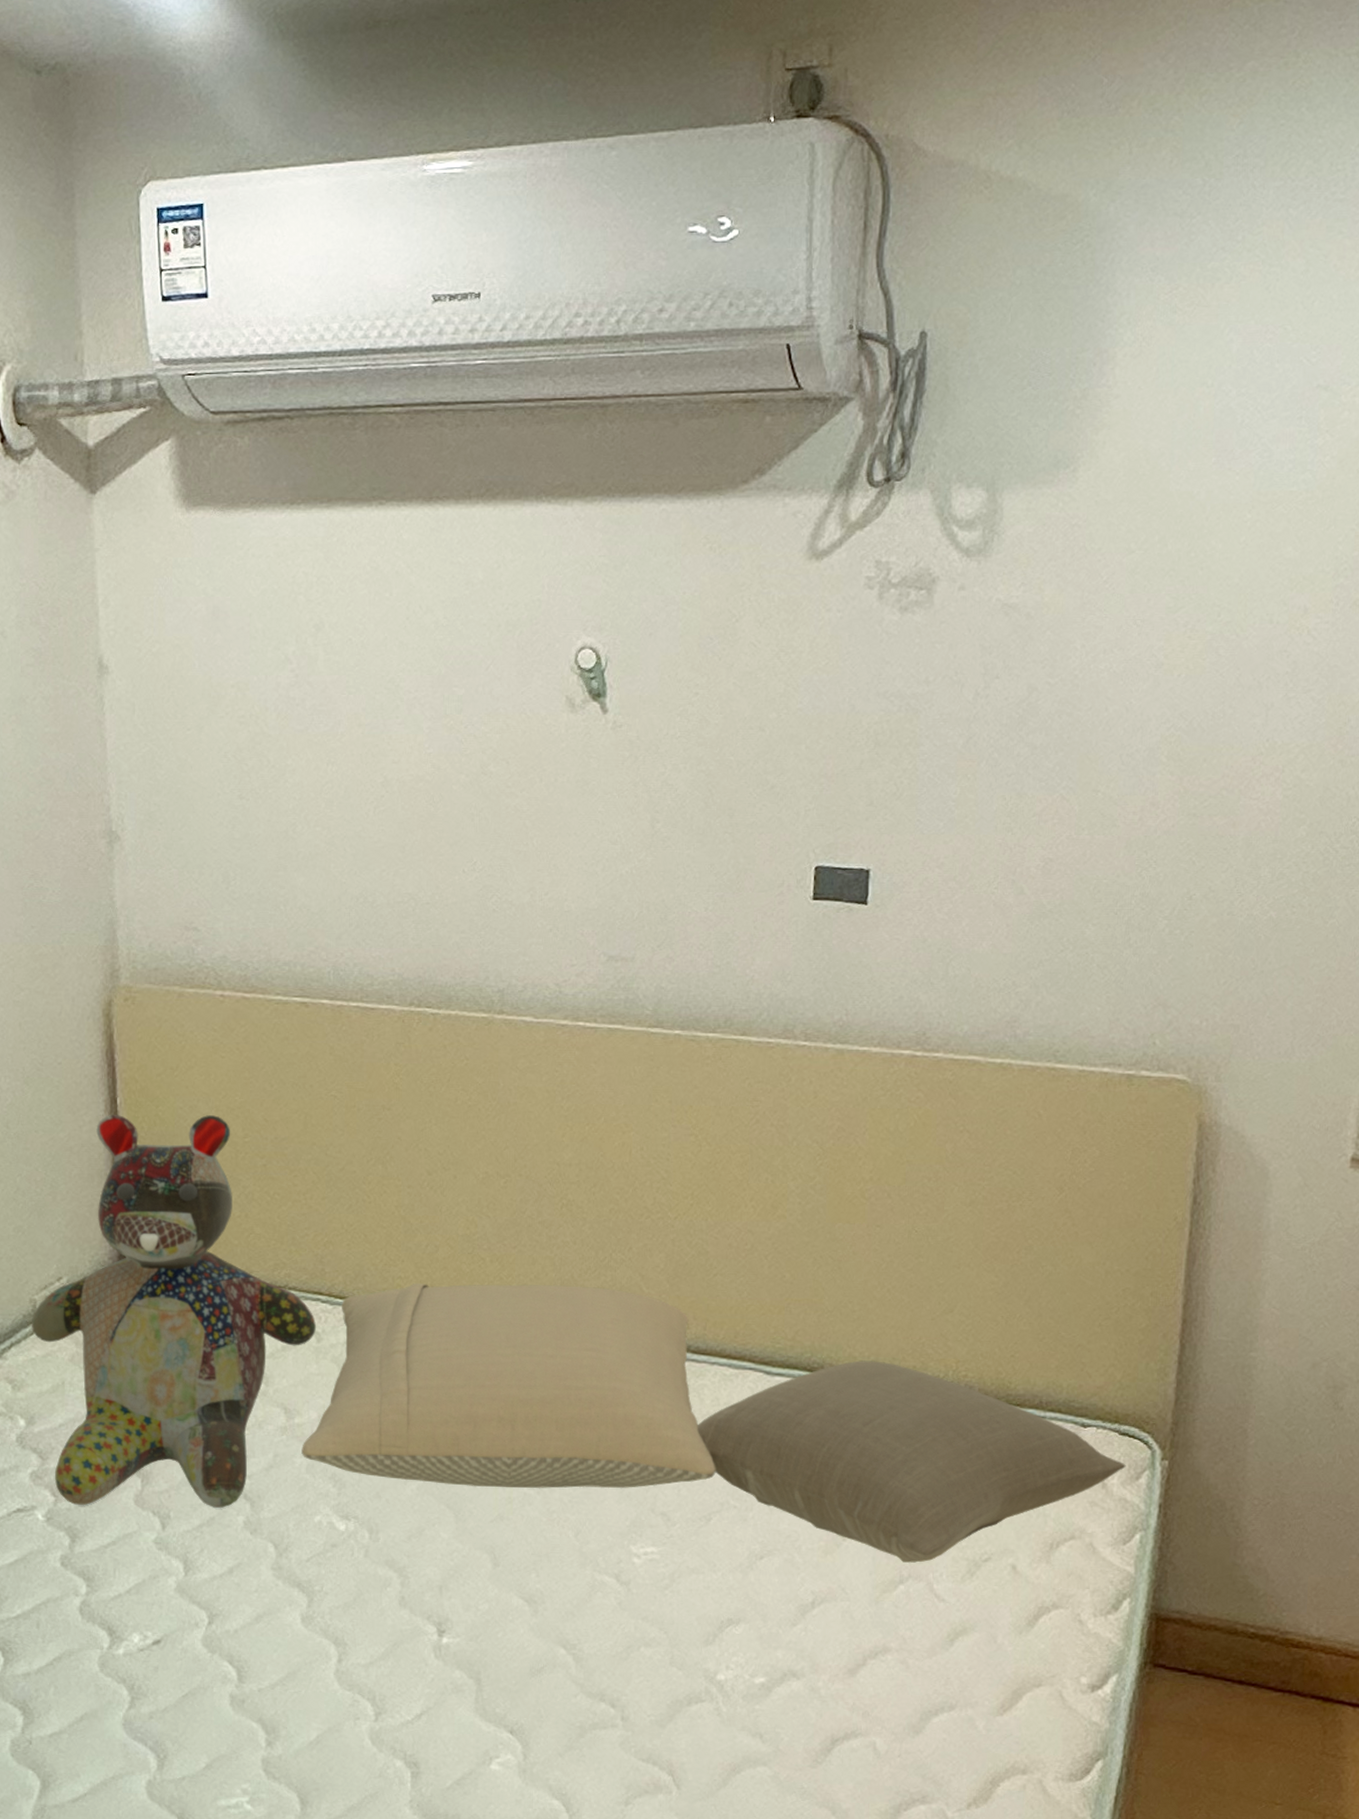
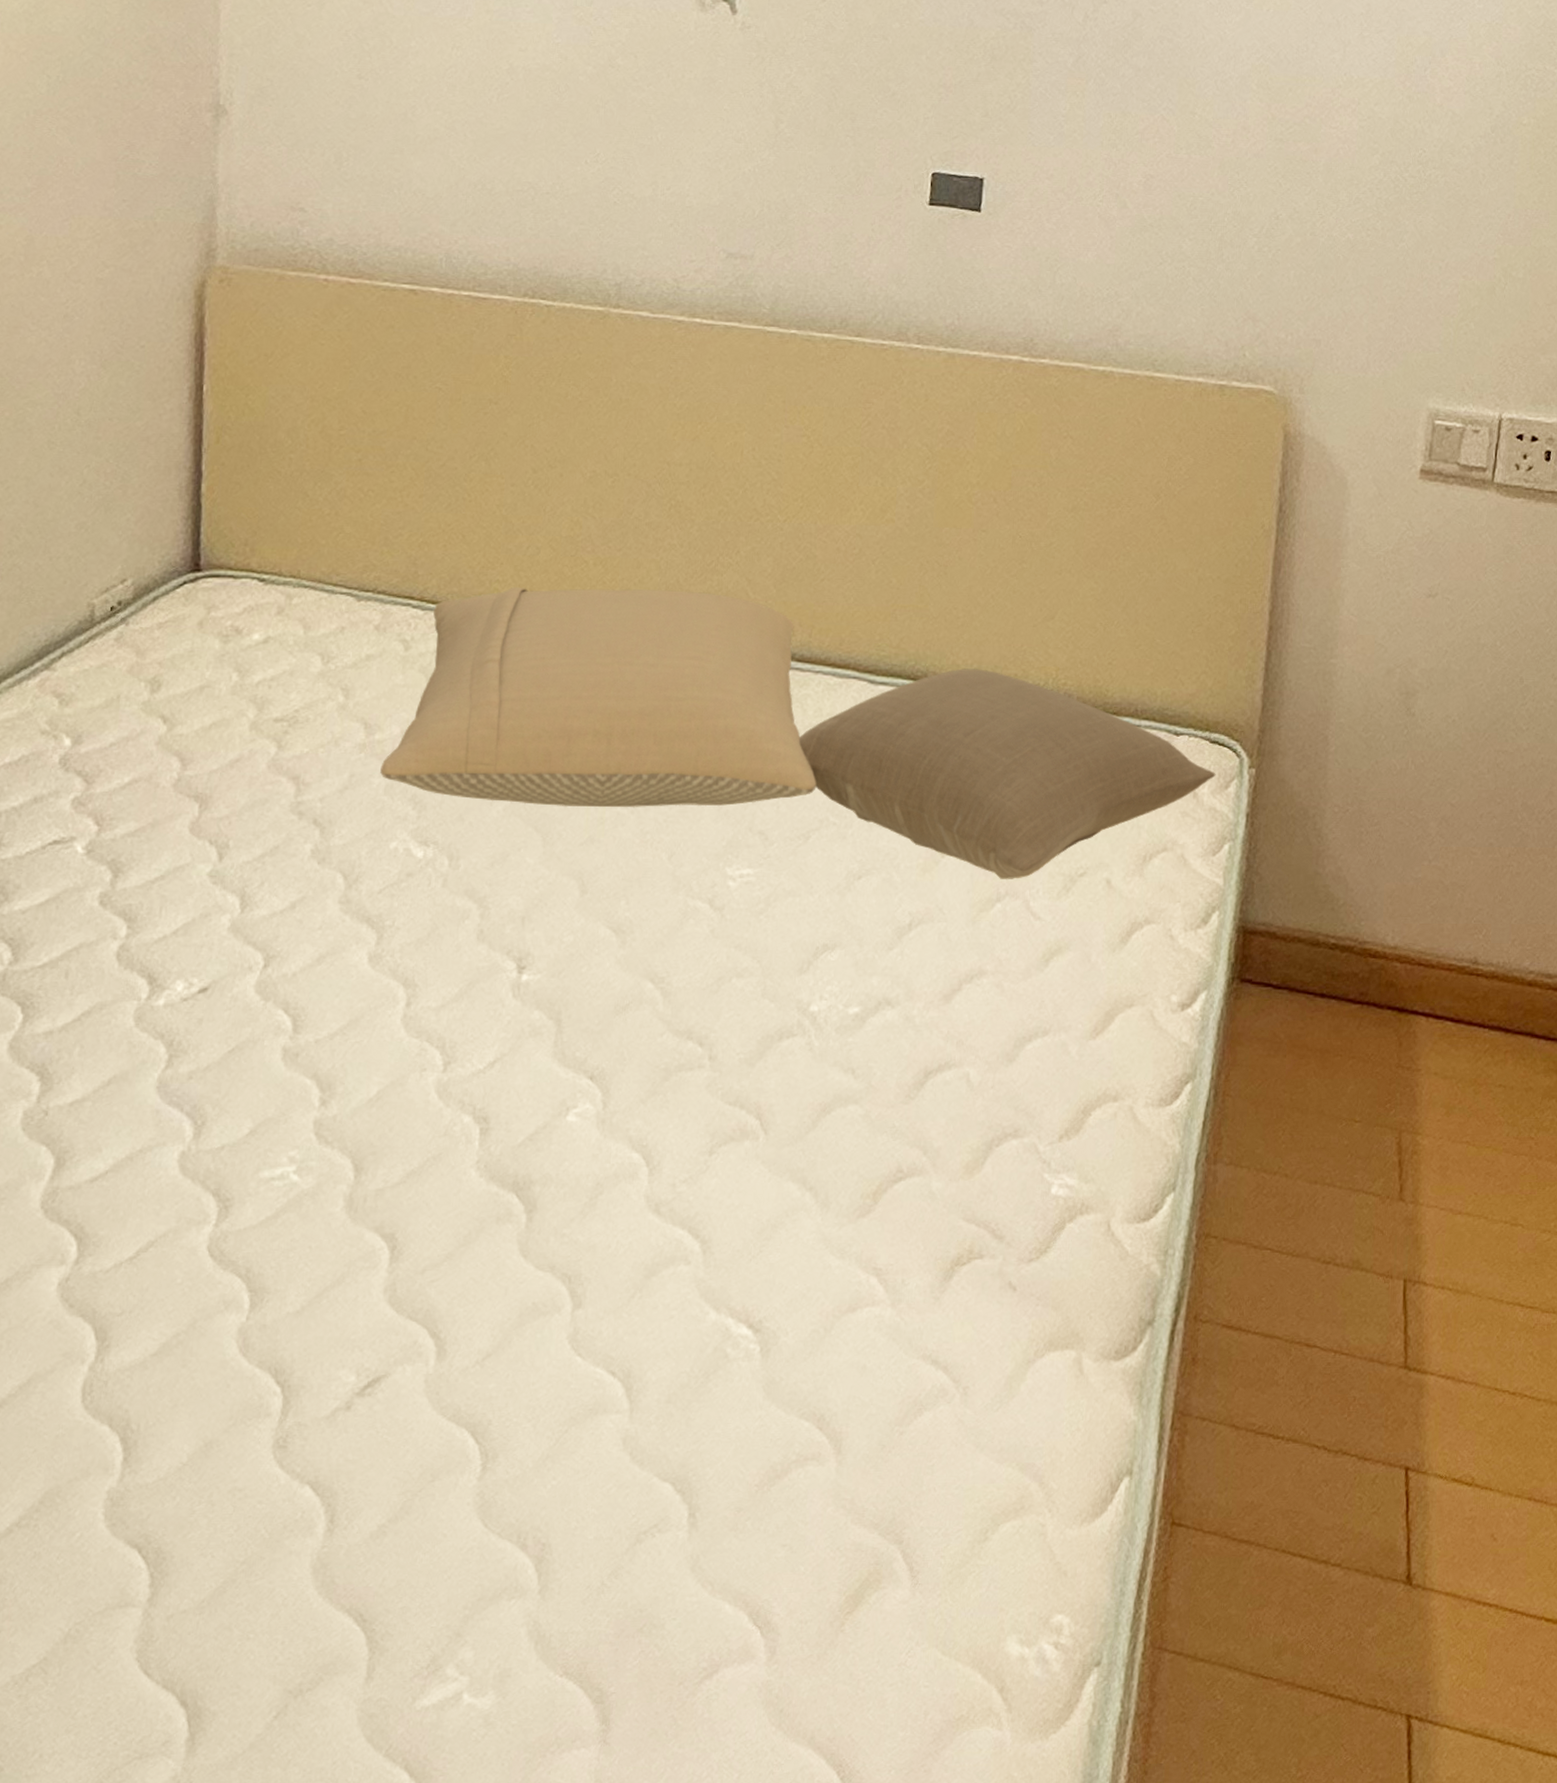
stuffed bear: present [31,1114,317,1508] -> none [86,402,406,835]

